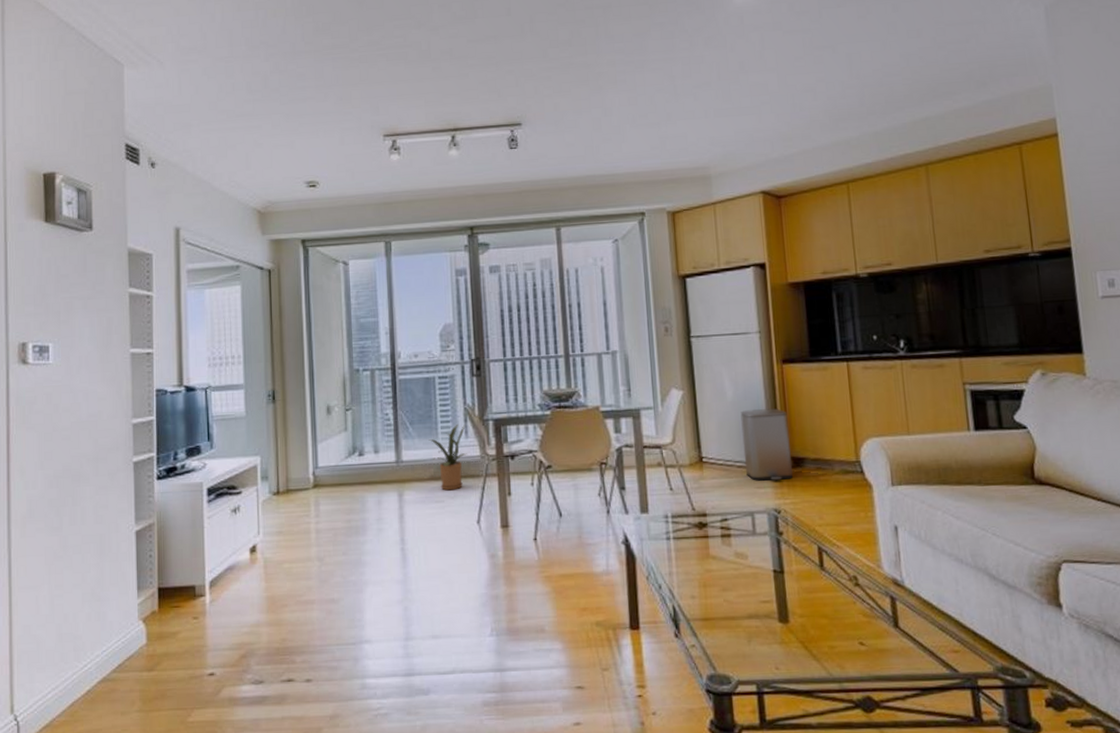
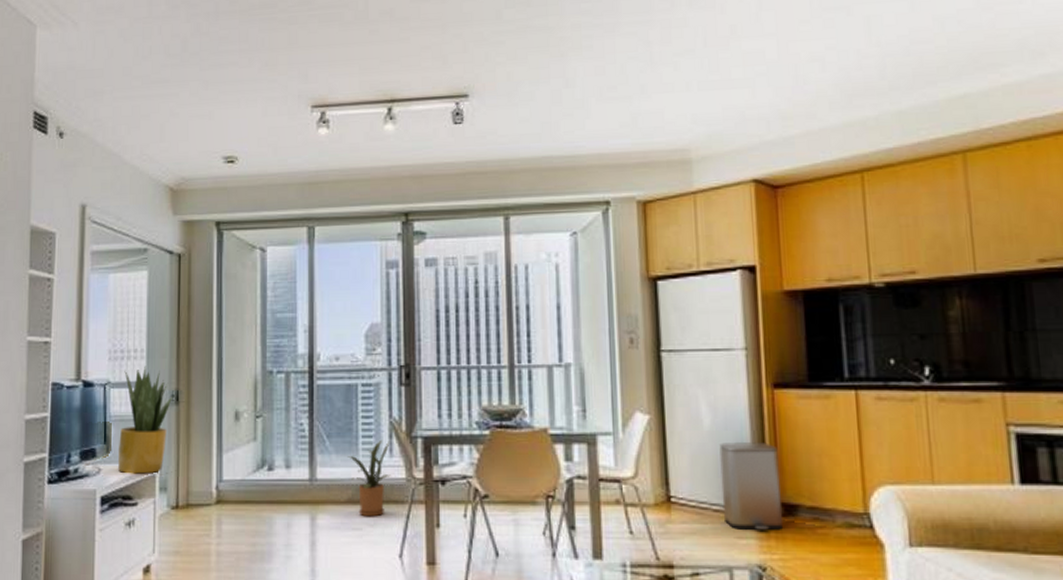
planter: none [222,370,270,467] -> present [118,366,173,474]

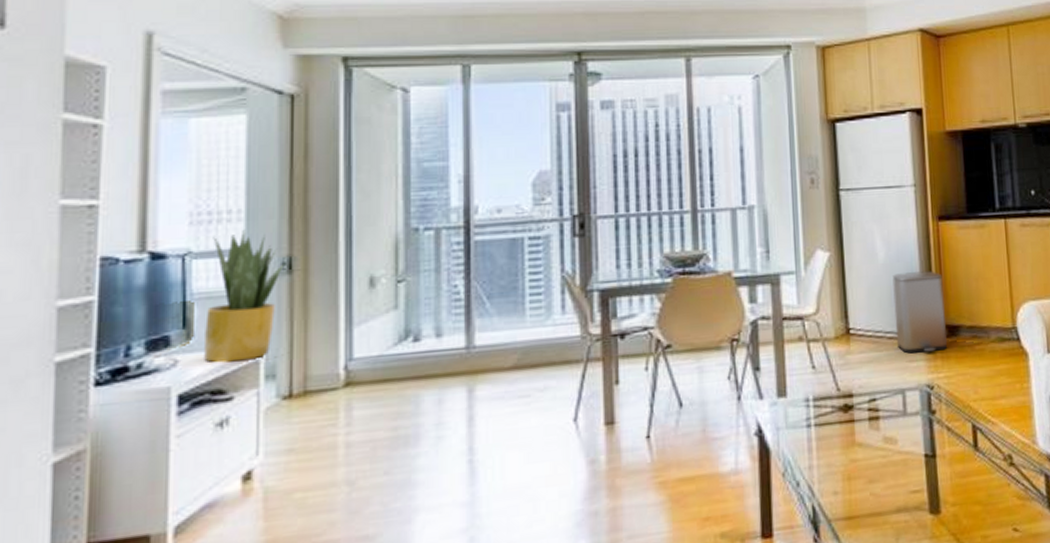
house plant: present [347,439,391,517] -> none [512,296,563,382]

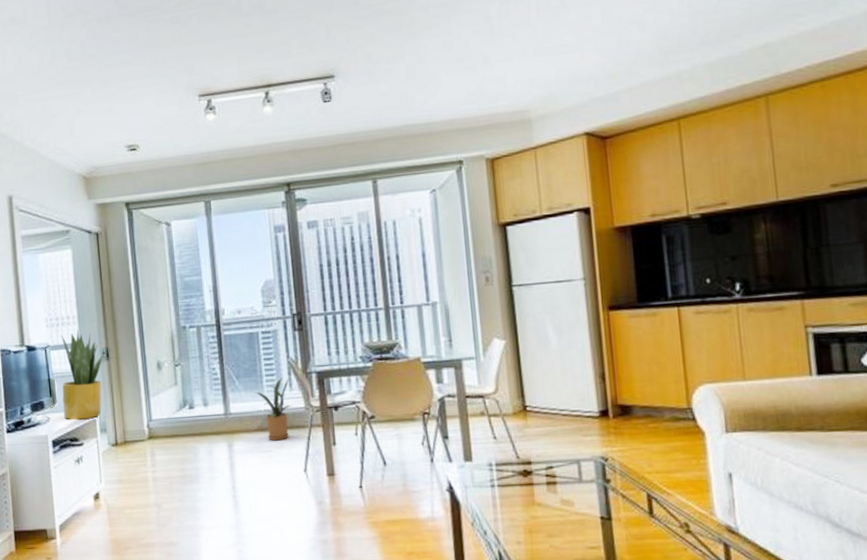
house plant: none [512,296,563,382] -> present [254,376,292,441]
pedal bin: present [892,271,948,354] -> none [565,356,621,429]

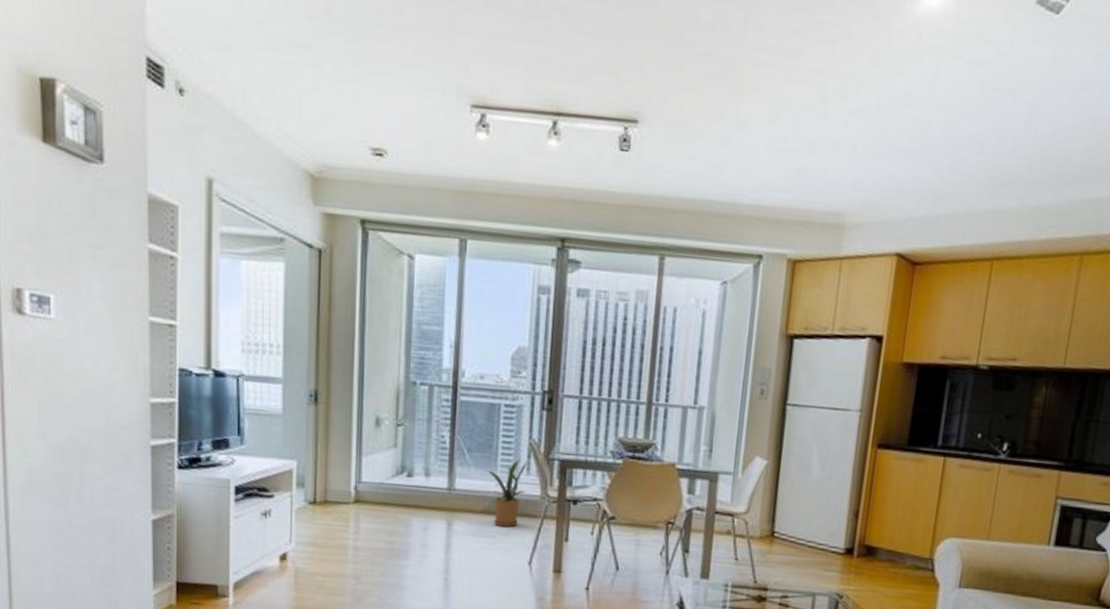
planter: present [60,329,104,420] -> none [253,362,312,469]

